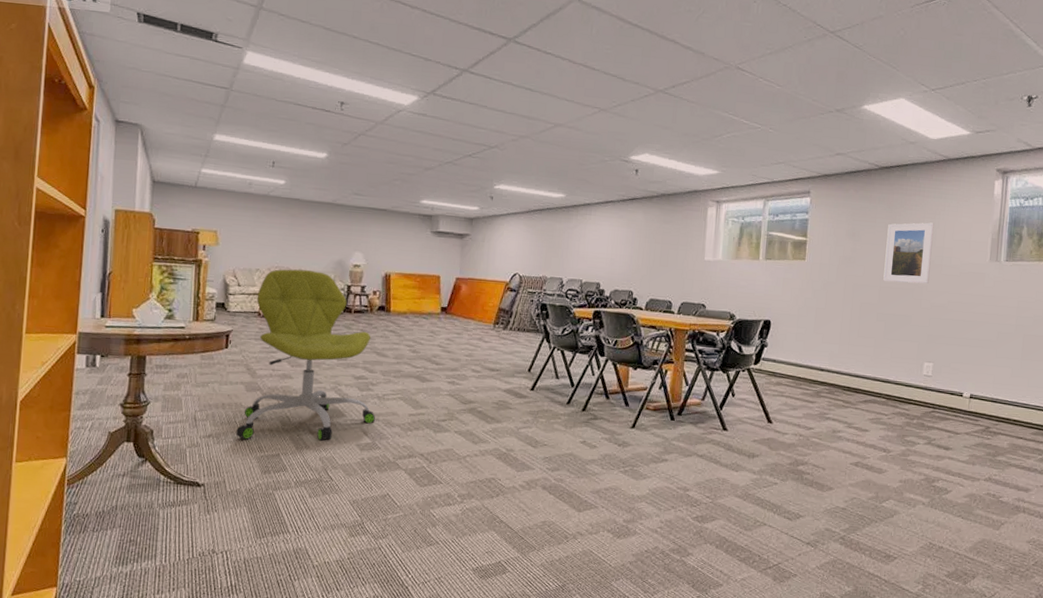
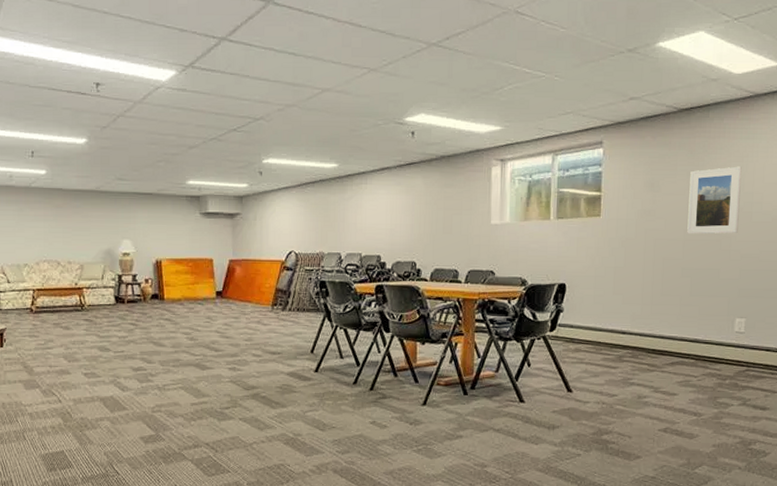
office chair: present [236,269,375,441] -> none [19,262,157,438]

